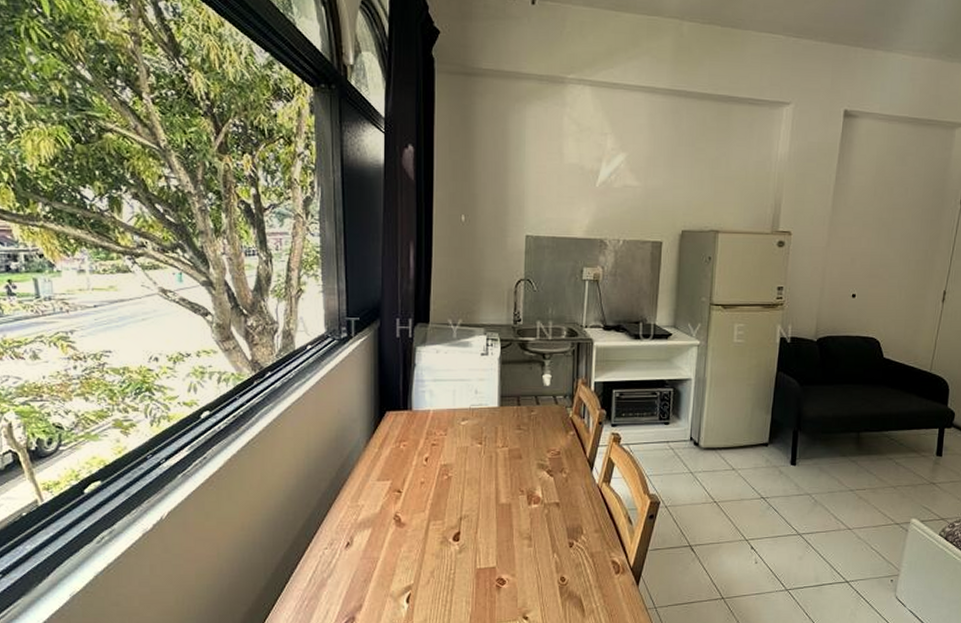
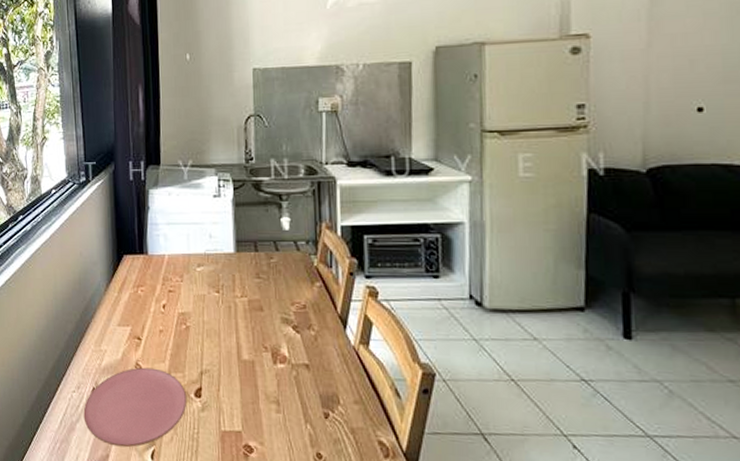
plate: none [336,518,446,596] -> present [83,367,187,448]

